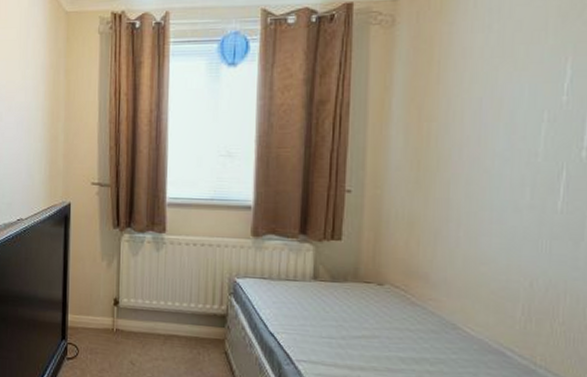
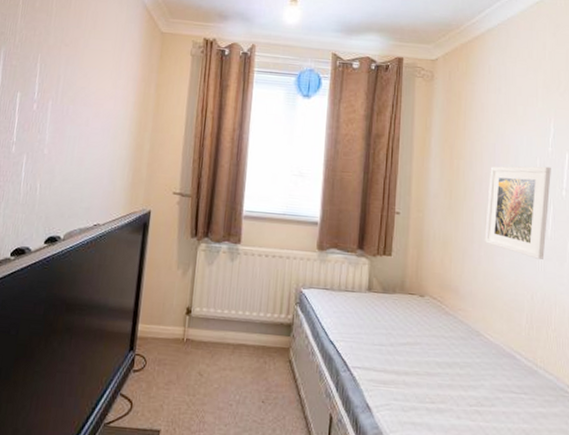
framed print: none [465,121,565,238] -> present [485,166,551,259]

